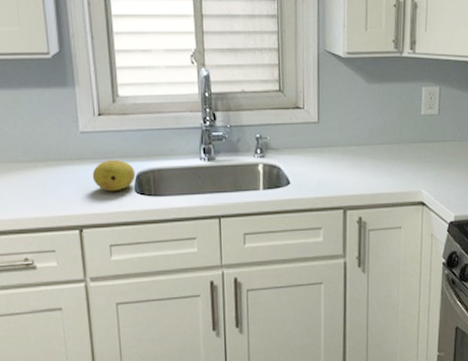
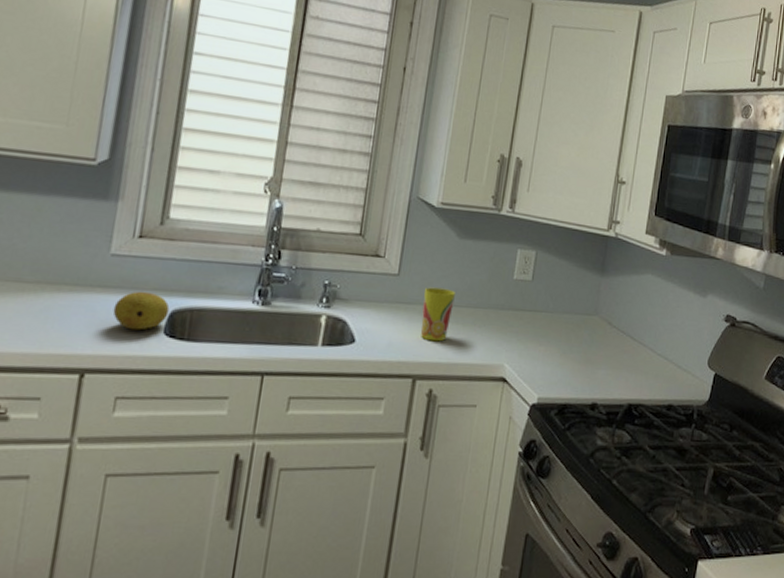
cup: none [343,130,370,177] -> present [420,287,455,342]

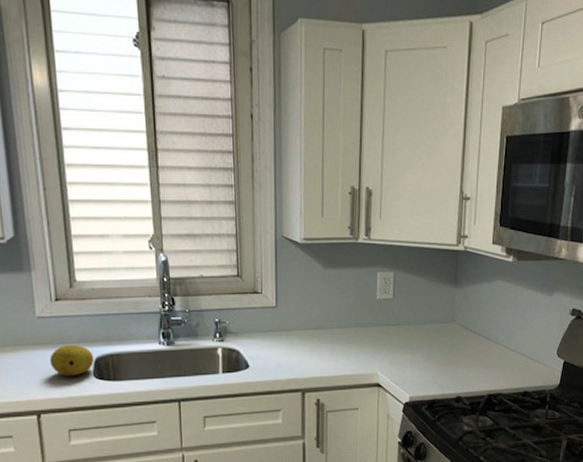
cup: present [420,287,455,342] -> none [301,314,328,360]

